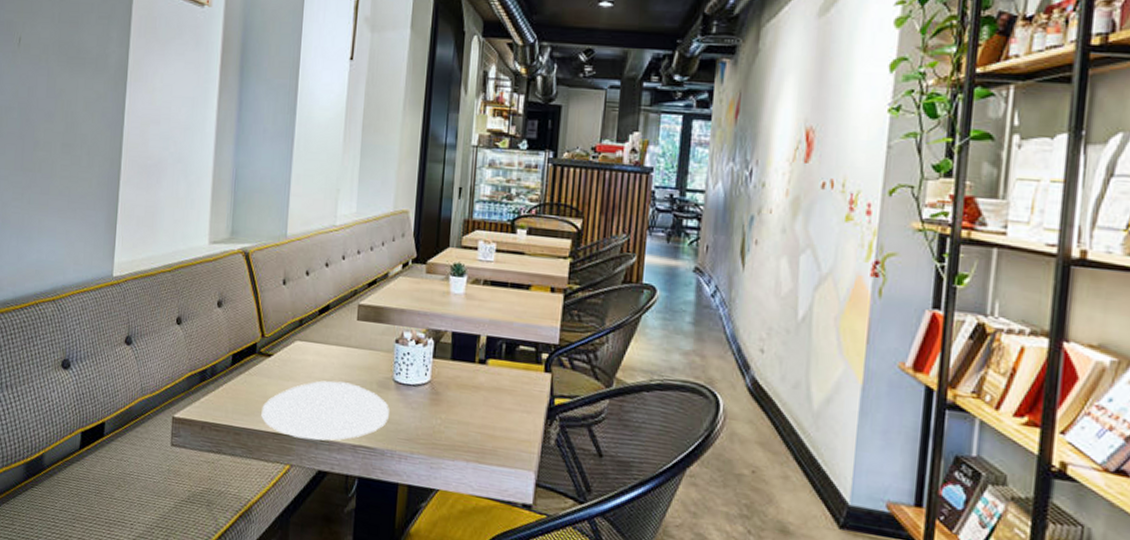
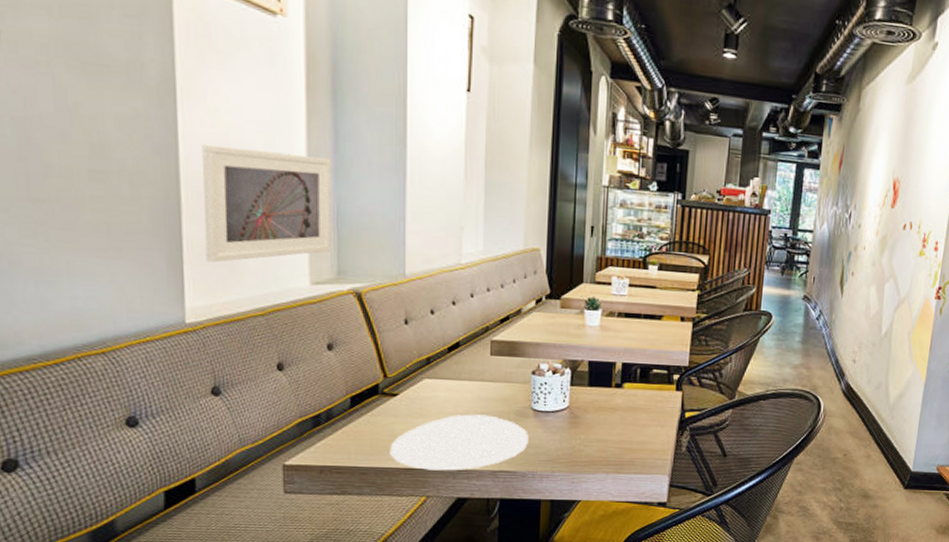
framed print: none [133,119,234,223] -> present [202,144,332,263]

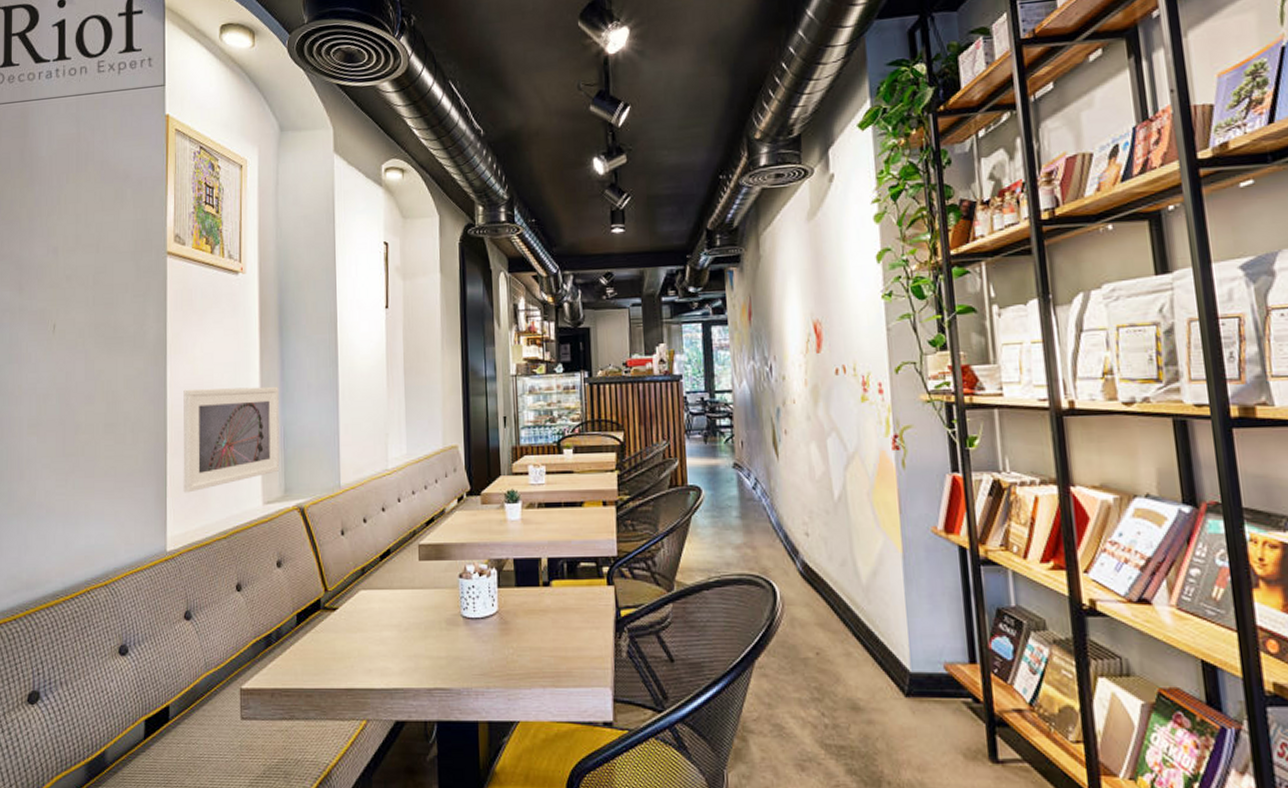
plate: present [390,414,529,471] -> none [332,625,461,690]

